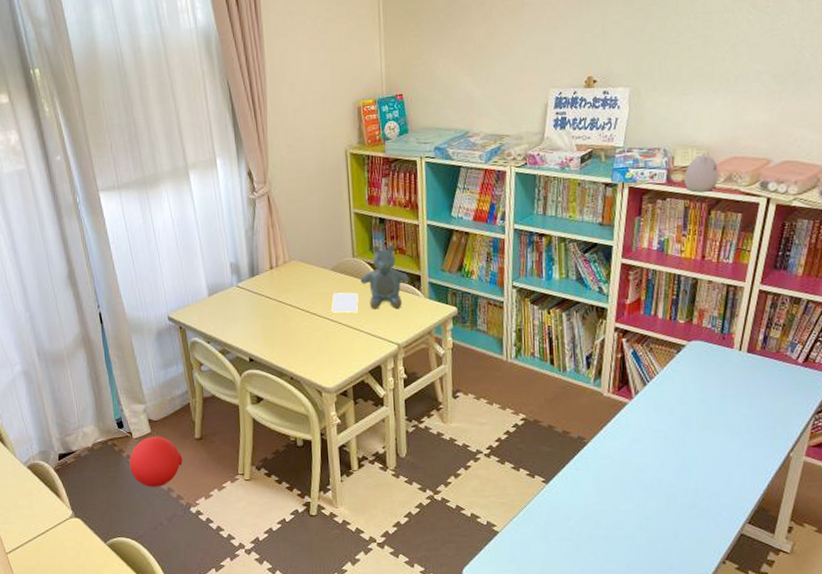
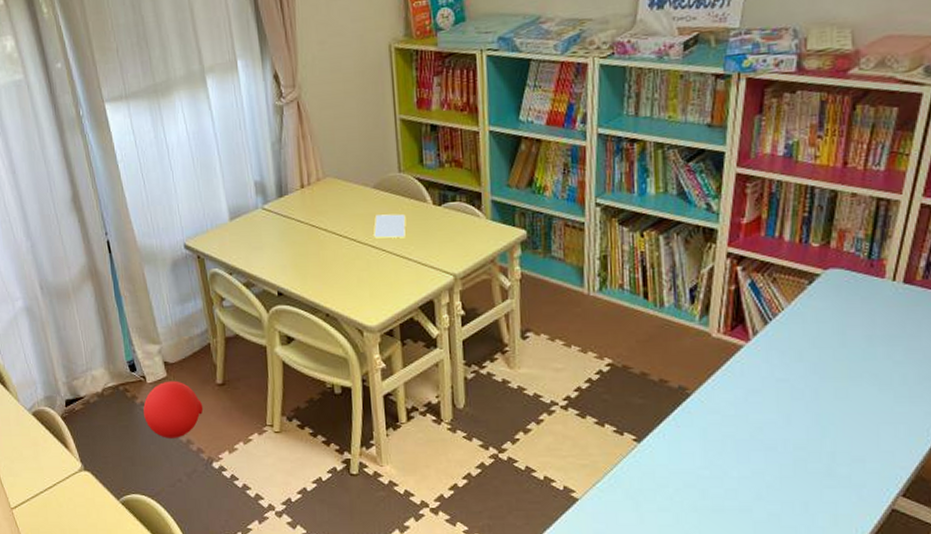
stuffed animal: present [360,244,409,310] -> none [408,156,468,234]
plush toy: present [684,152,719,192] -> none [820,30,868,82]

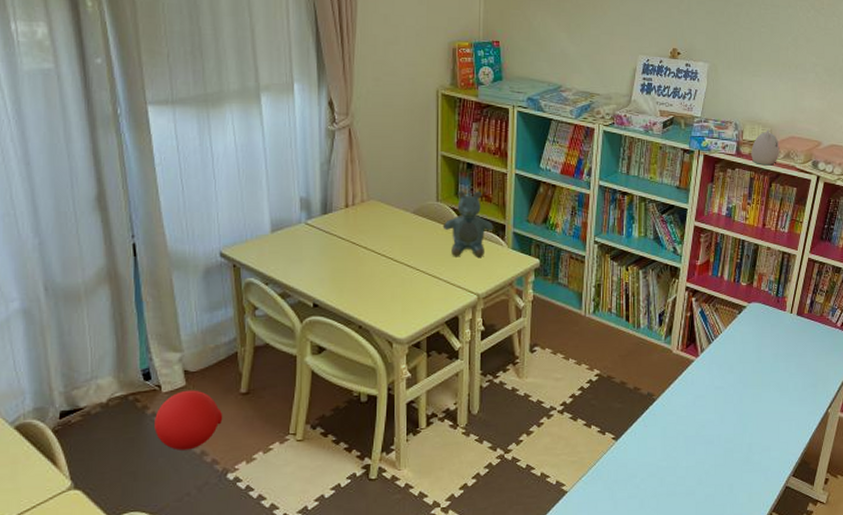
paper: present [374,214,406,238] -> none [410,238,440,259]
stuffed animal: none [408,156,468,234] -> present [442,191,494,257]
plush toy: none [820,30,868,82] -> present [751,129,780,166]

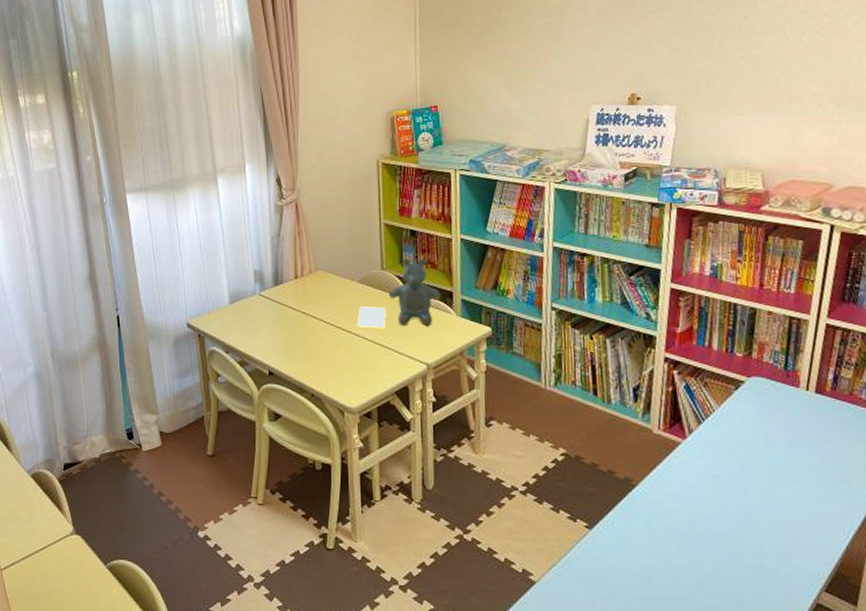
ball: present [154,390,223,450] -> none [137,450,193,506]
paper: none [410,238,440,259] -> present [357,306,386,328]
plush toy: present [751,129,780,166] -> none [737,174,776,216]

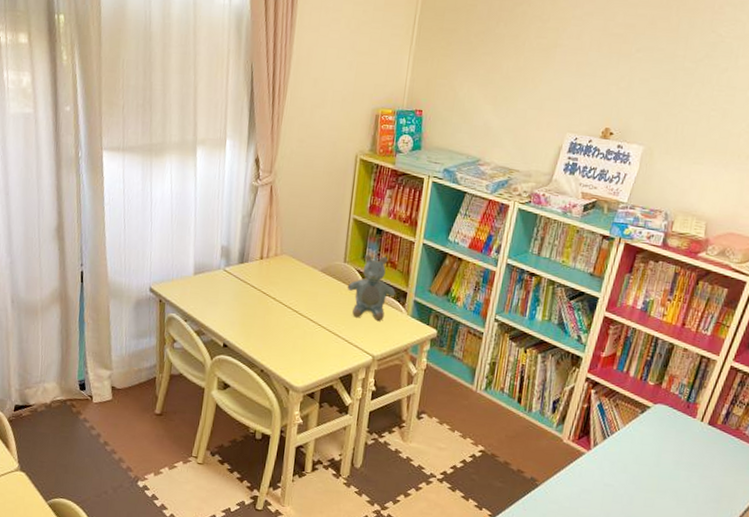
paper: present [357,306,386,328] -> none [314,294,343,317]

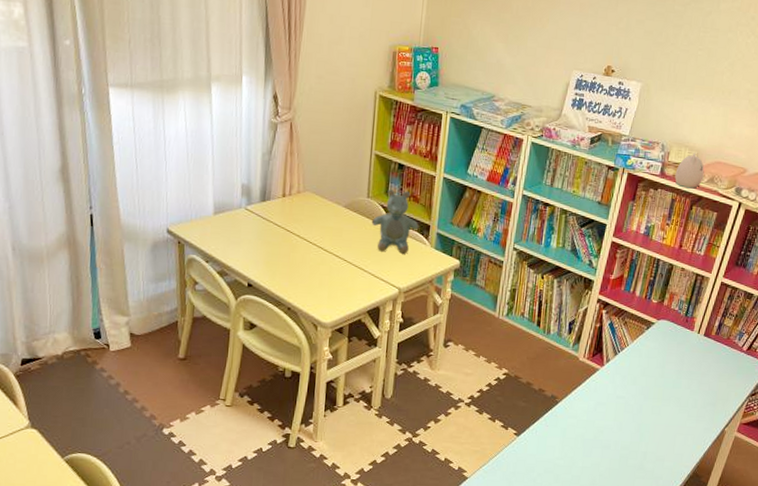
plush toy: none [679,222,714,262] -> present [675,153,705,189]

